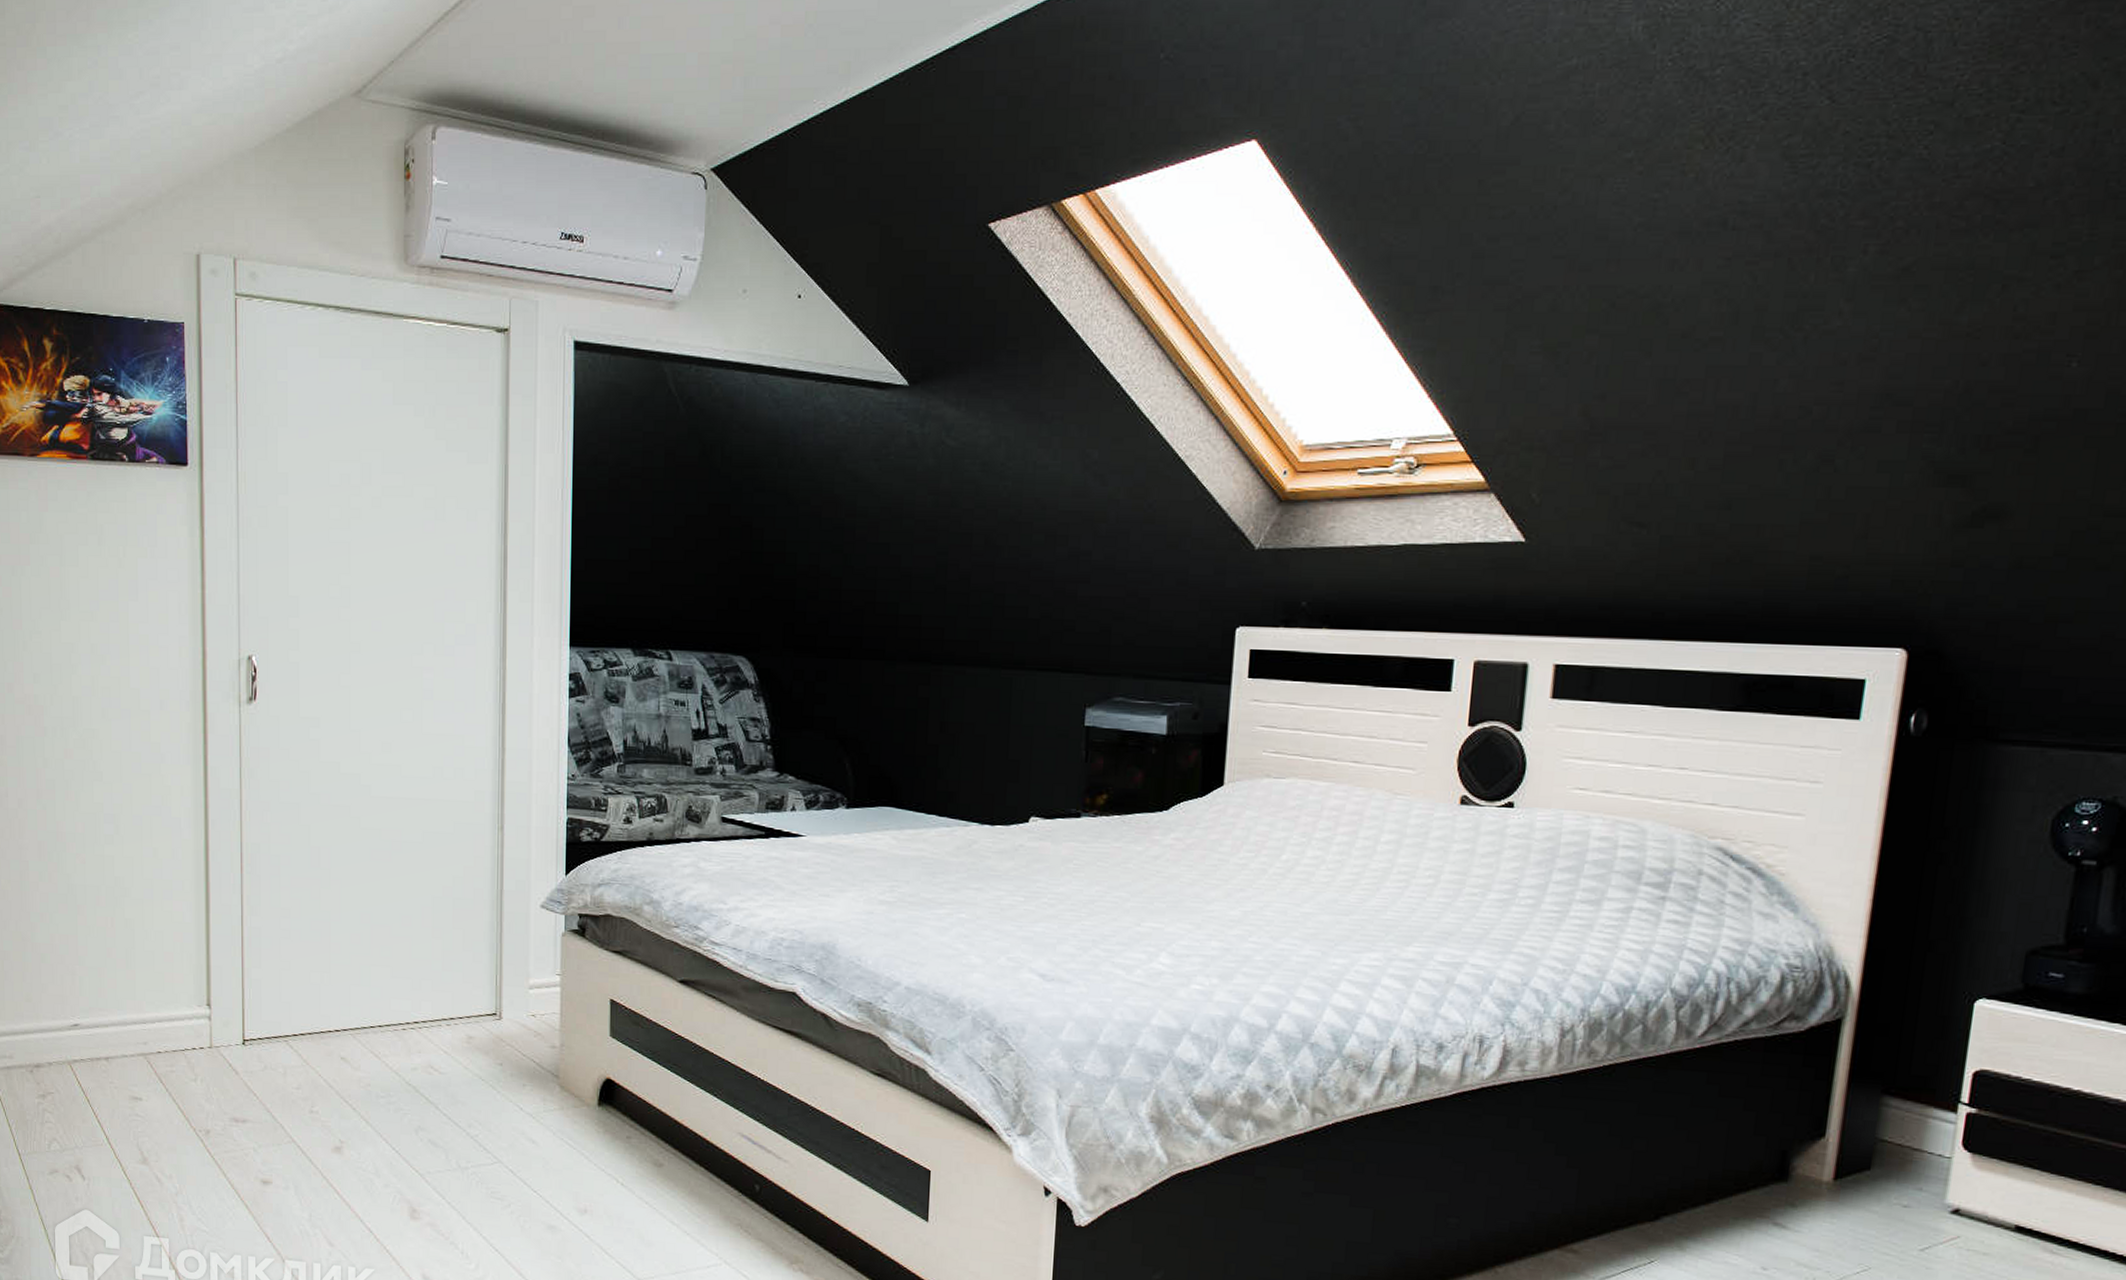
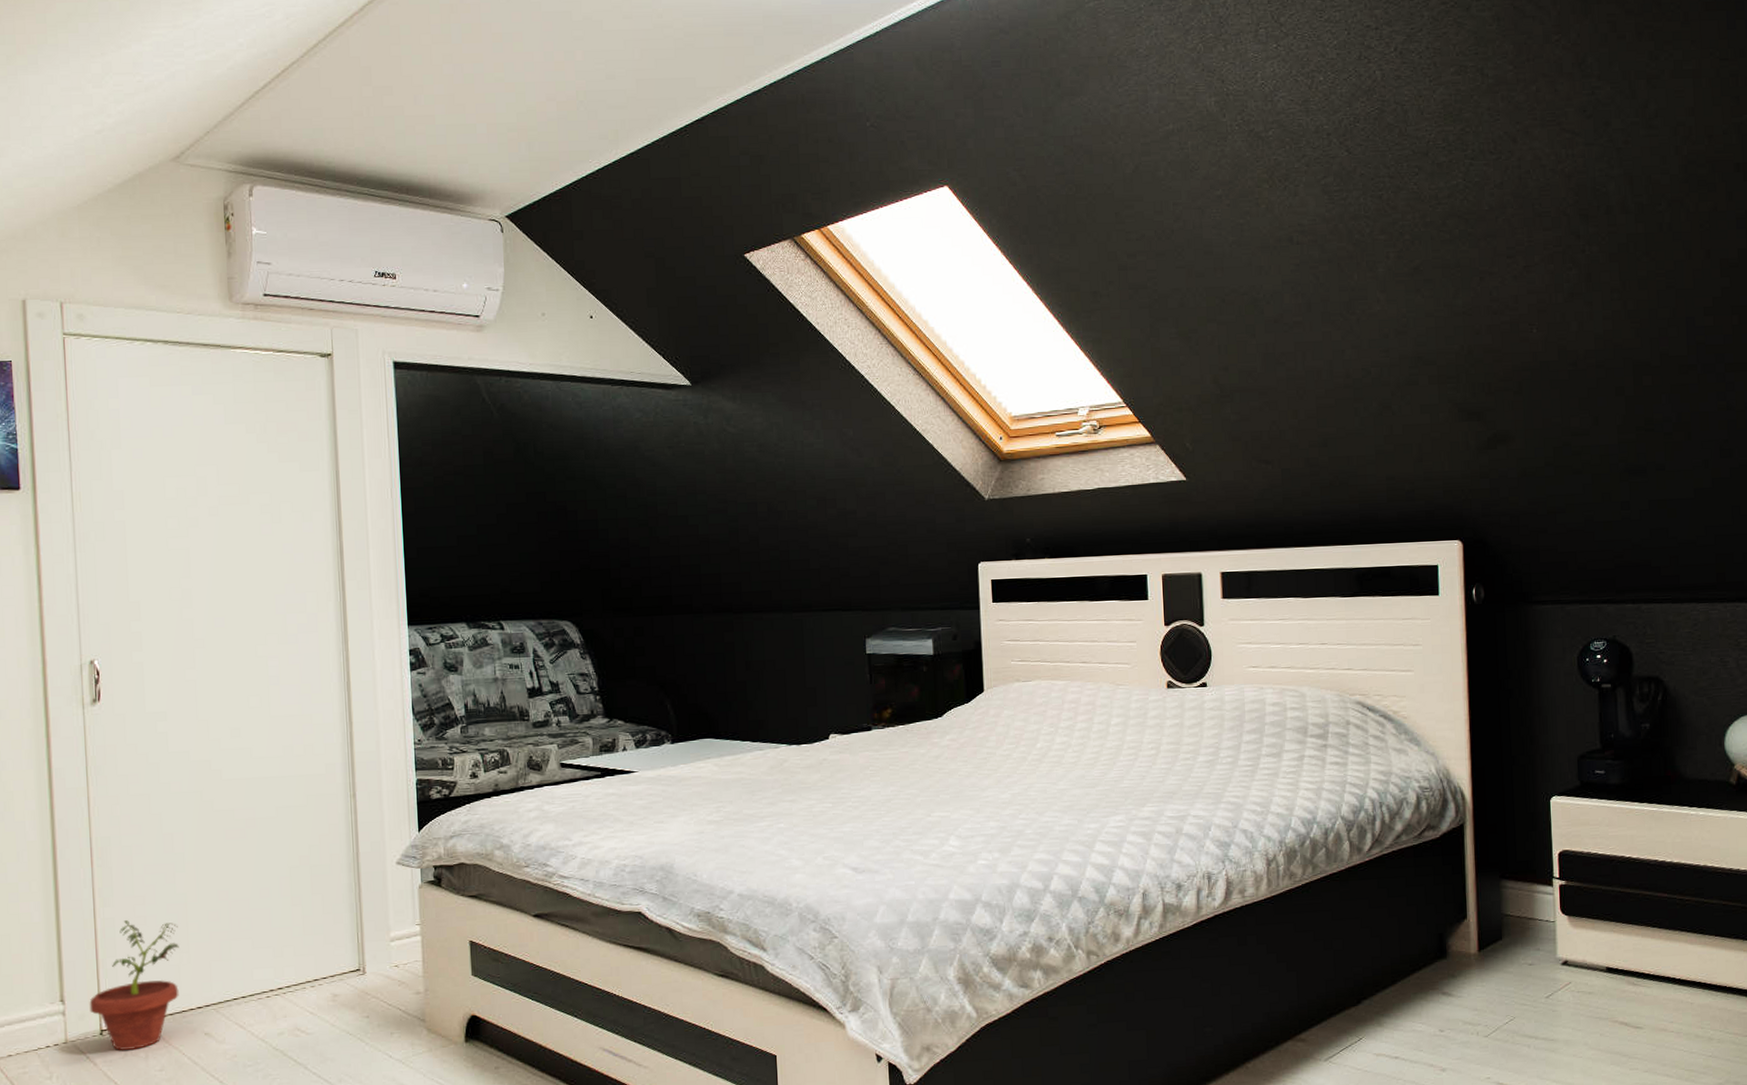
potted plant: none [234,932,321,1064] -> present [89,920,179,1051]

